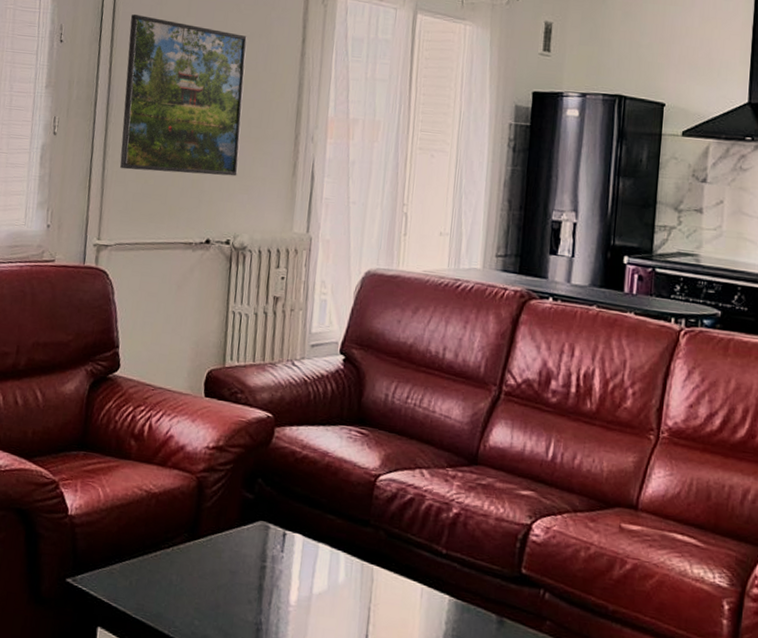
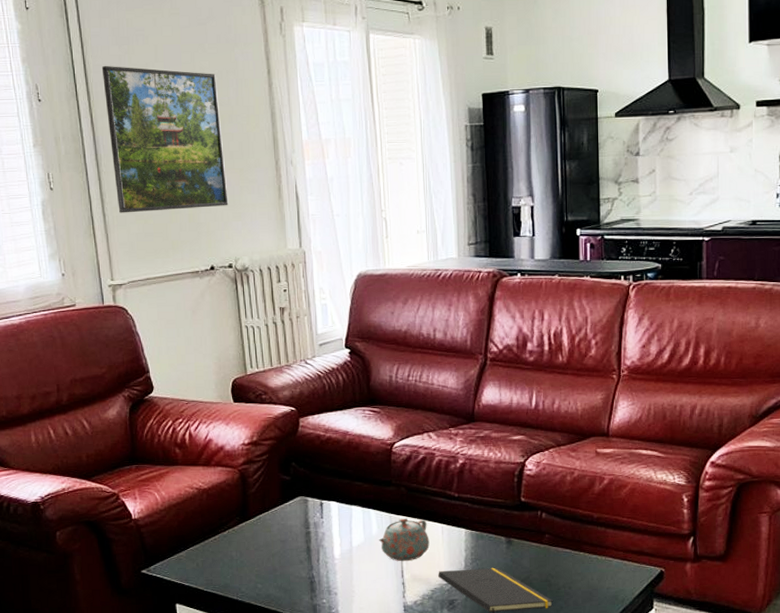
teapot: none [343,568,405,625] -> present [378,517,430,562]

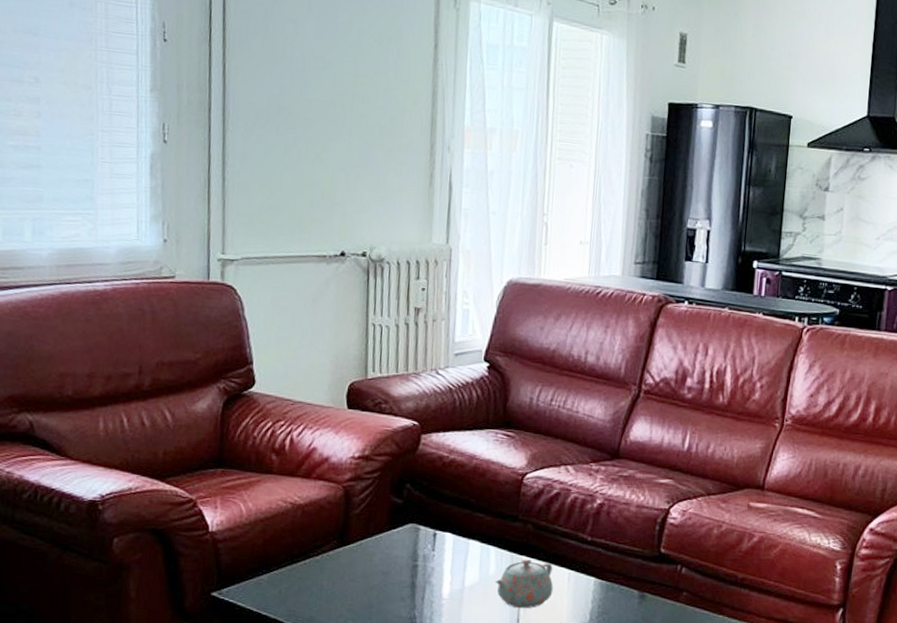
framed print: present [101,66,229,213] -> none [241,13,375,187]

